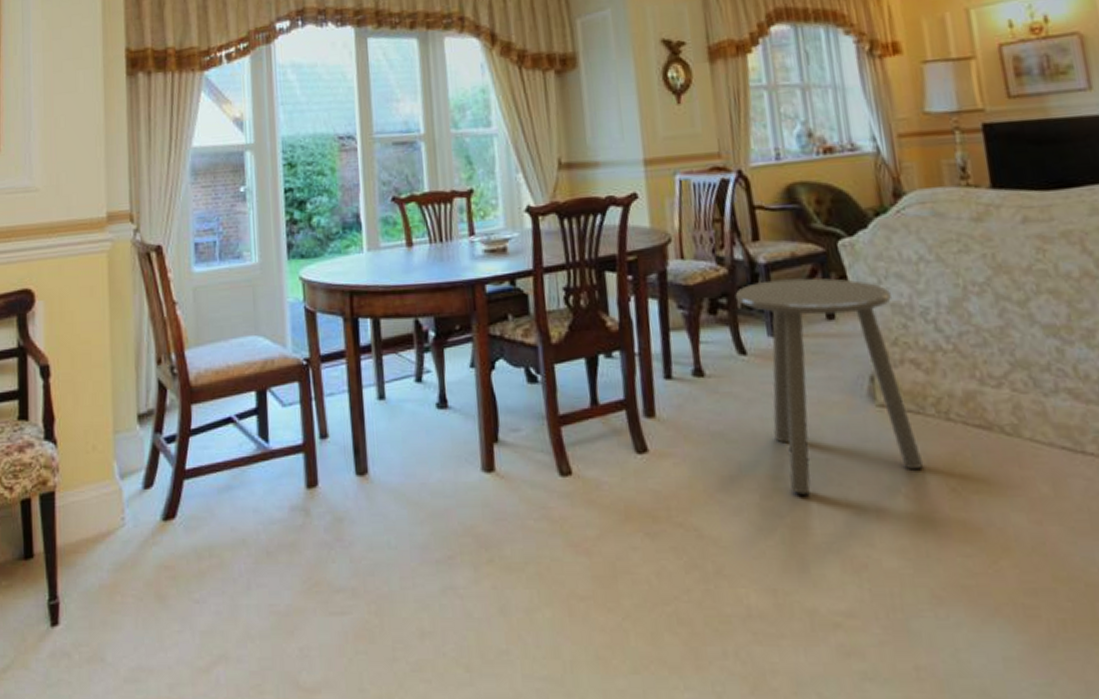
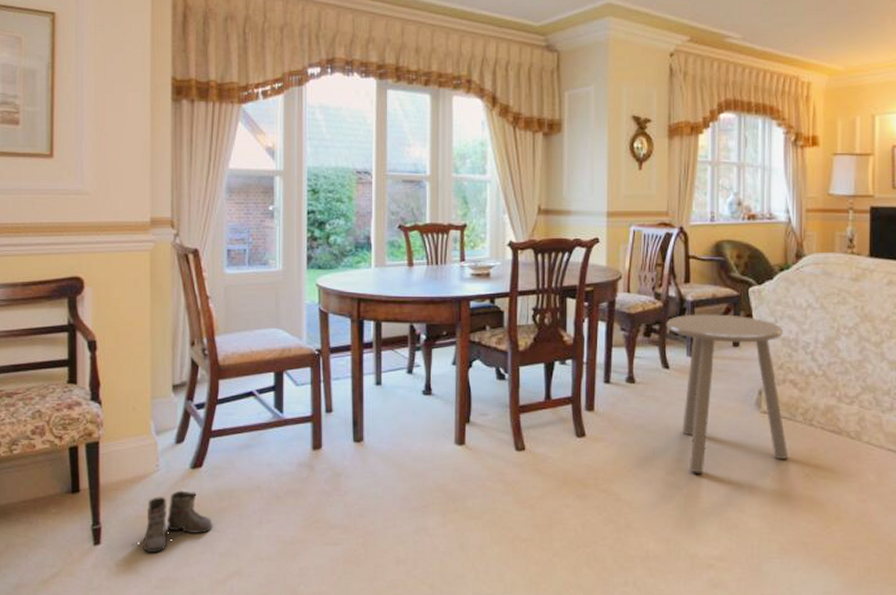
boots: none [95,549,191,633] -> present [132,490,212,552]

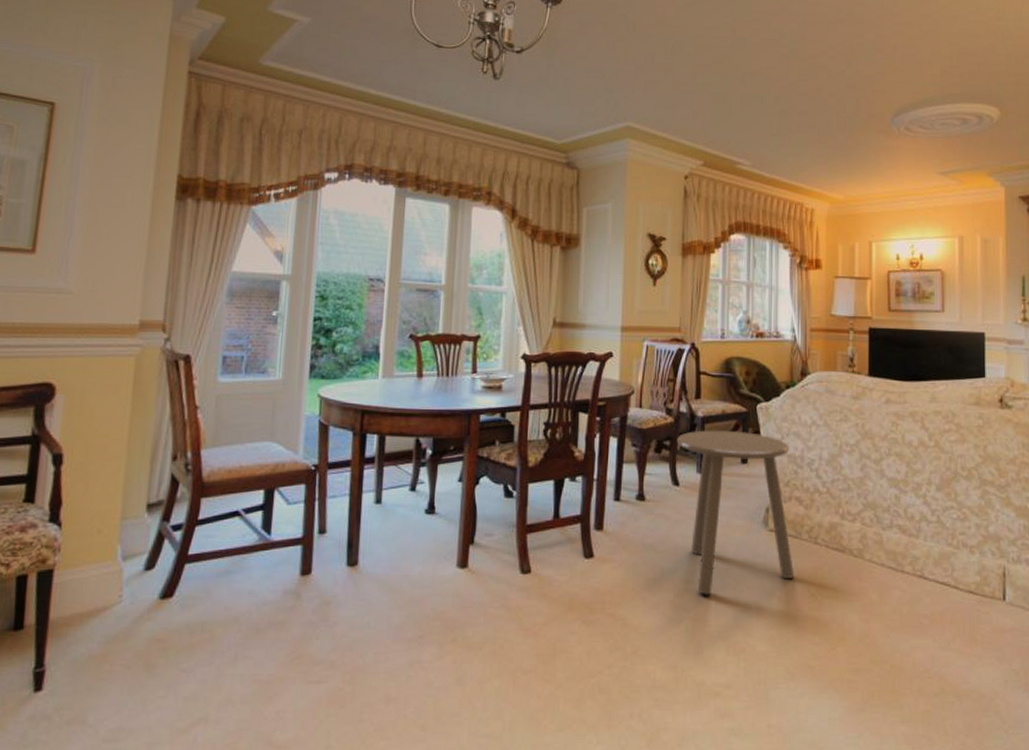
boots: present [132,490,212,552] -> none [80,624,179,698]

